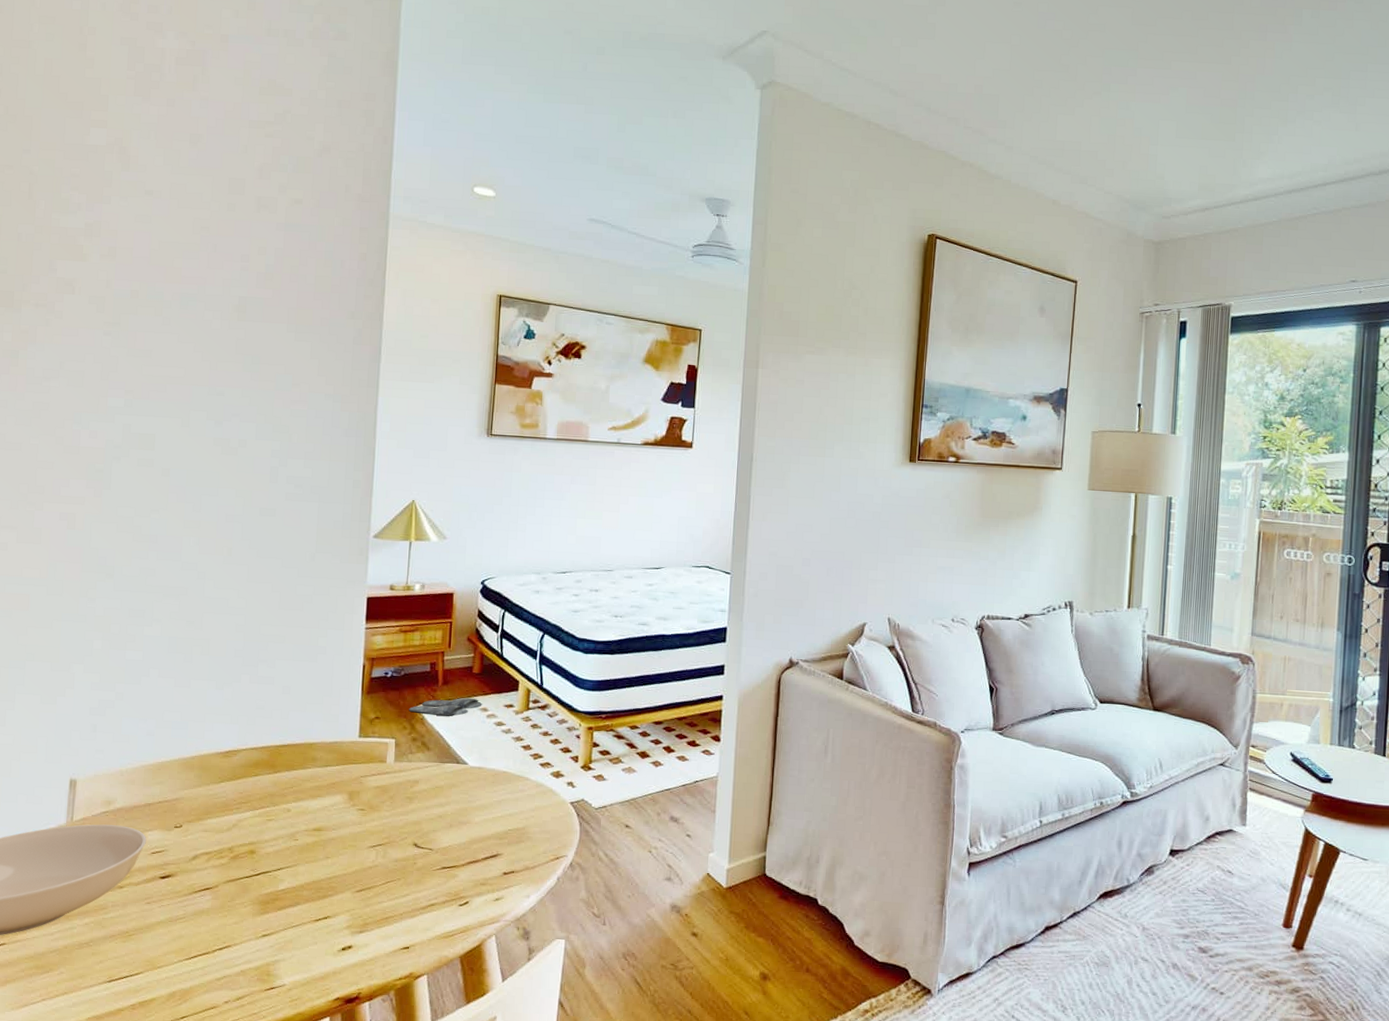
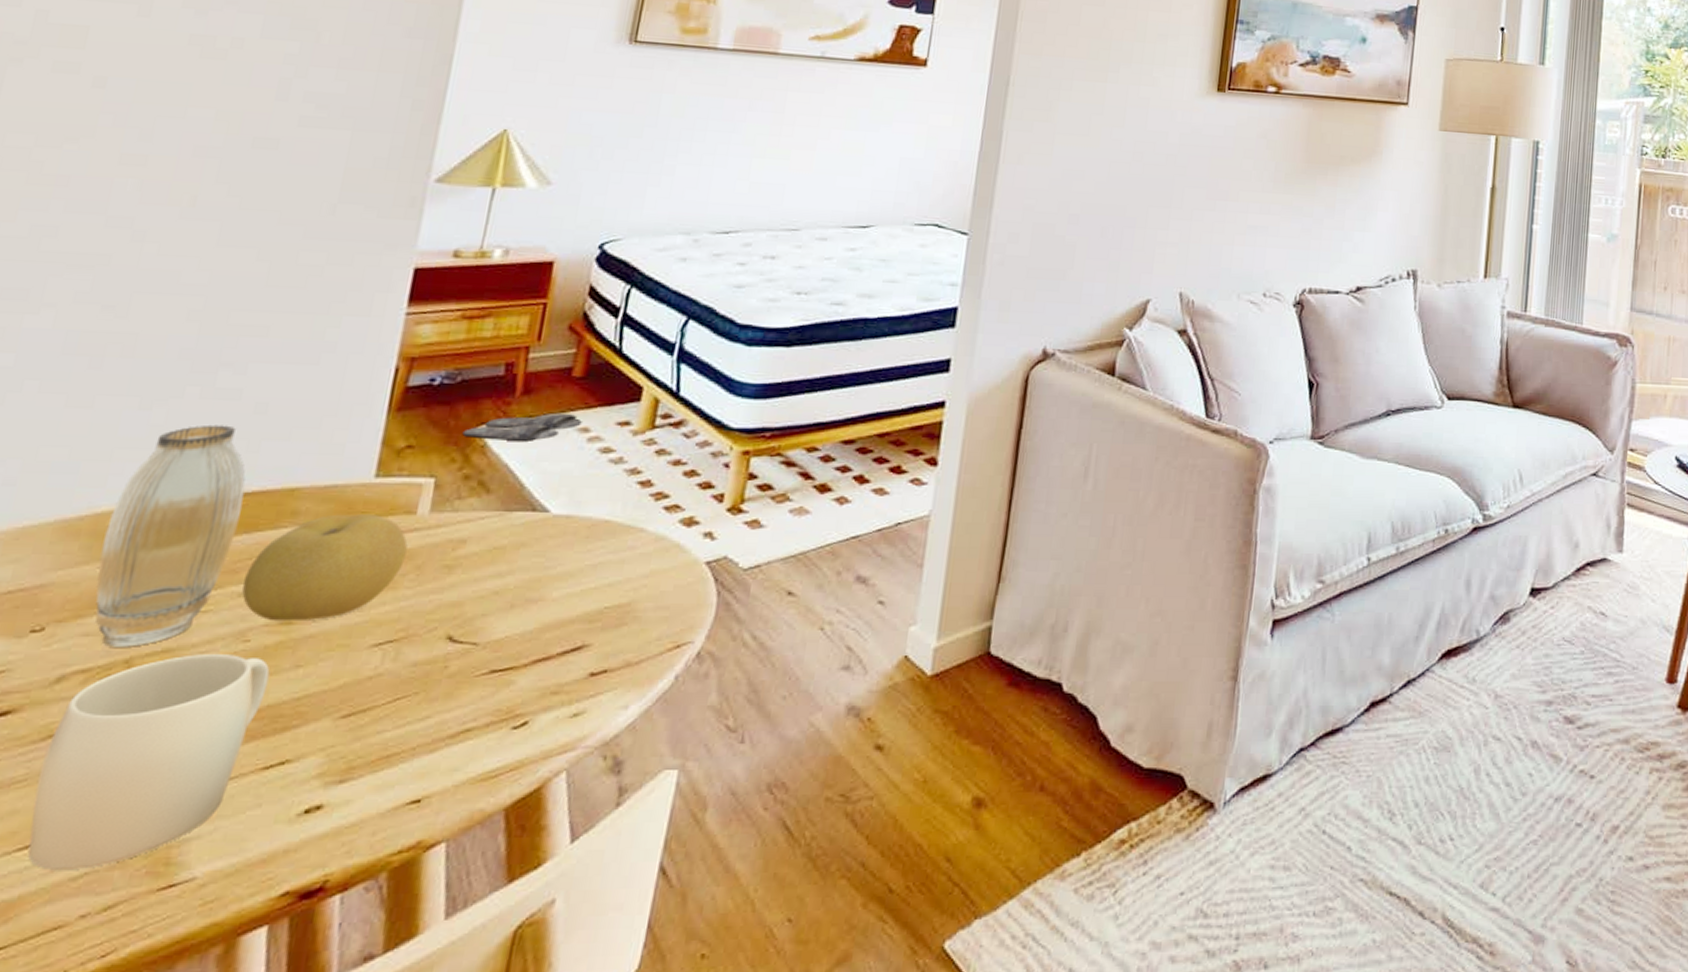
mug: none [190,846,312,974] -> present [27,654,270,871]
vase: none [206,700,284,840] -> present [94,424,246,647]
fruit: none [290,761,383,829] -> present [241,513,408,622]

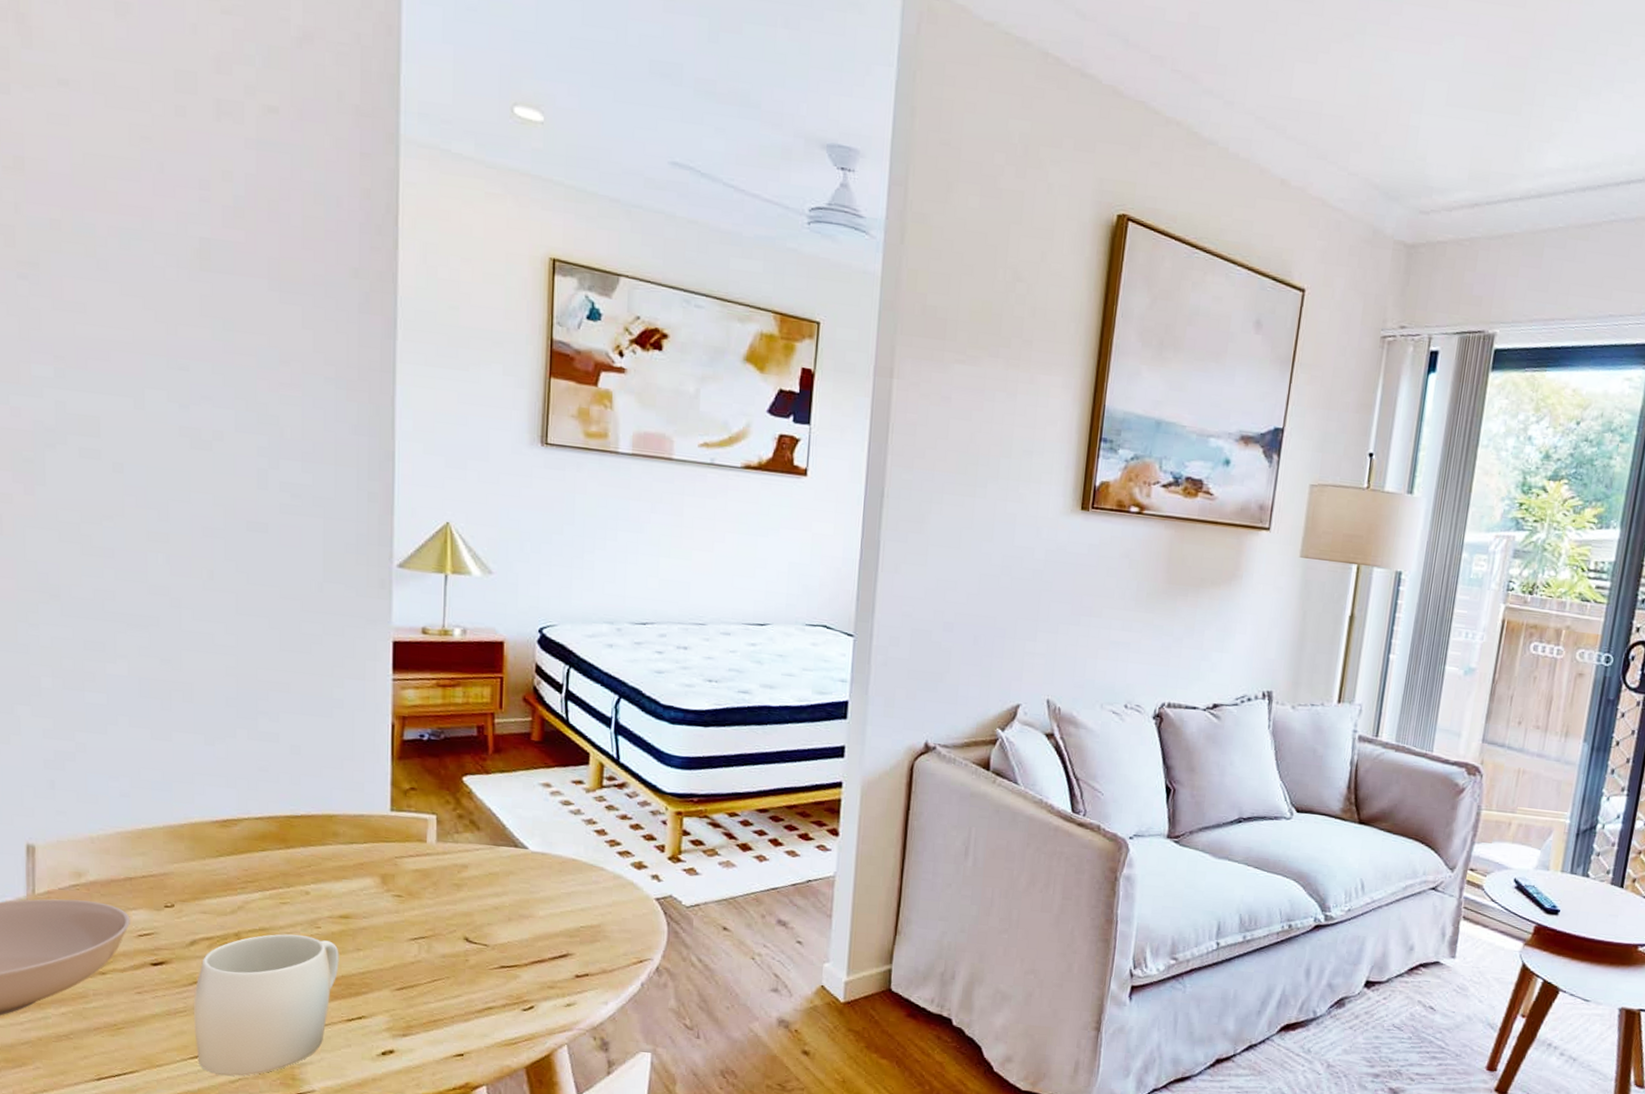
vase: present [94,424,246,647] -> none [201,760,297,924]
fruit: present [241,513,408,622] -> none [308,838,424,917]
slippers: present [462,412,582,441] -> none [452,769,544,791]

